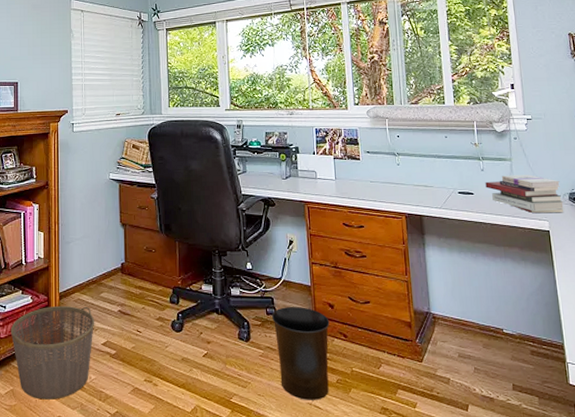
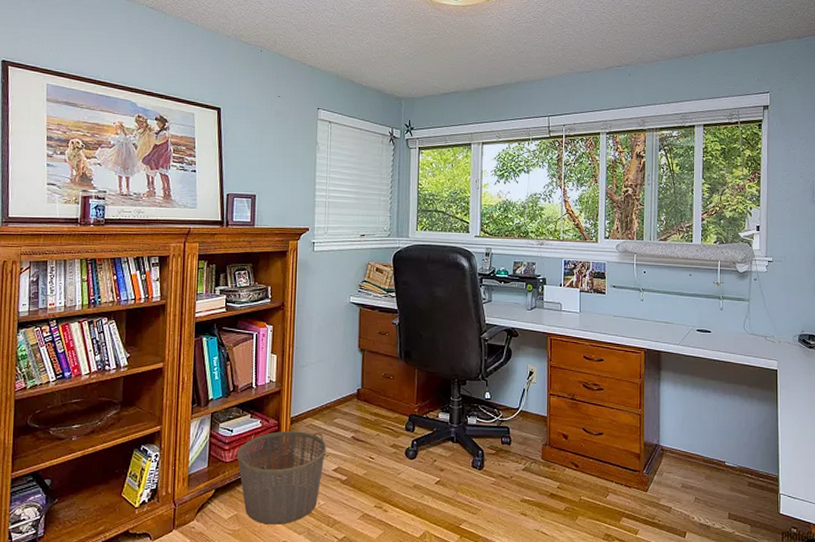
waste bin: present [272,307,330,400] -> none [507,437,562,527]
books: present [485,175,564,213] -> none [723,315,794,354]

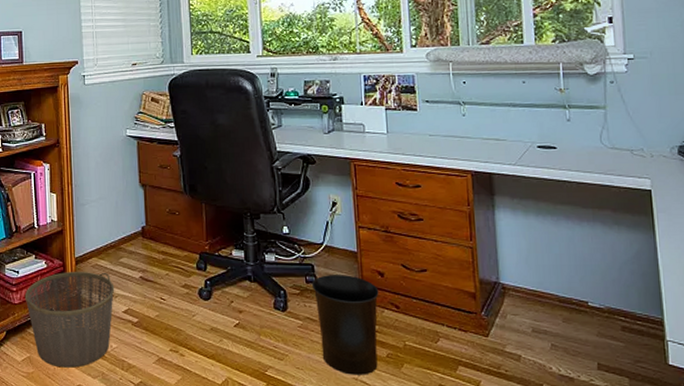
waste bin: none [507,437,562,527] -> present [312,275,379,375]

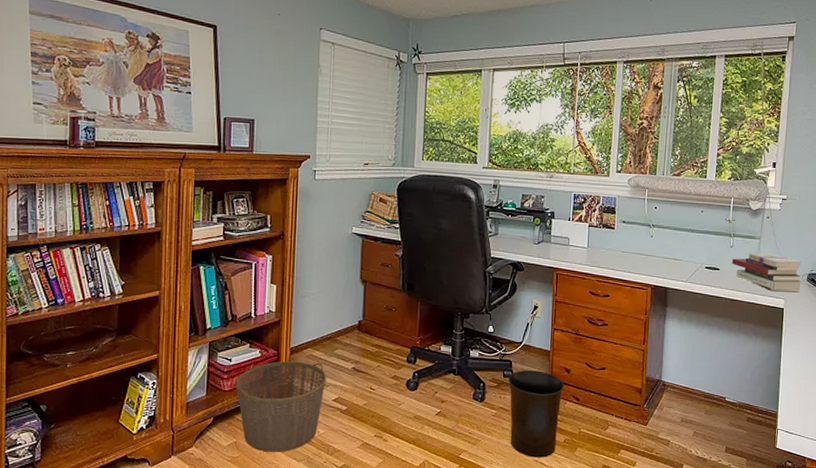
books: none [571,125,672,170] -> present [732,253,802,293]

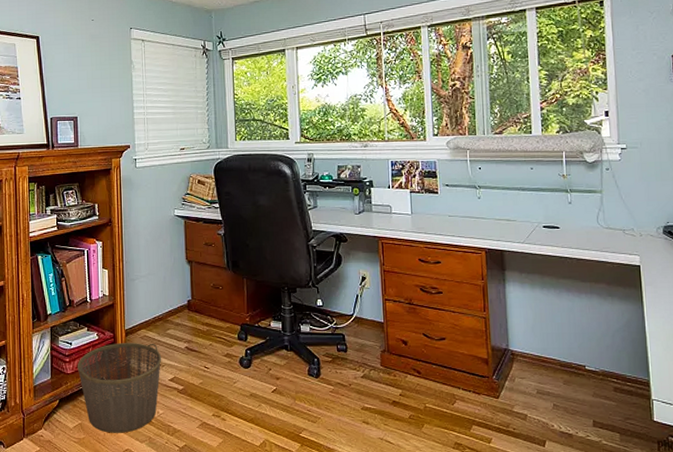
waste bin: present [509,370,564,458] -> none [343,343,403,435]
books: present [732,253,802,293] -> none [572,207,658,248]

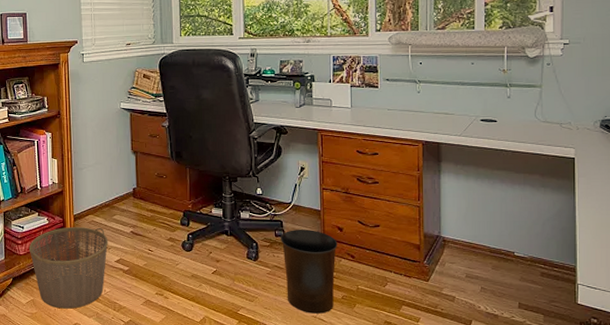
waste bin: none [343,343,403,435] -> present [281,230,338,314]

